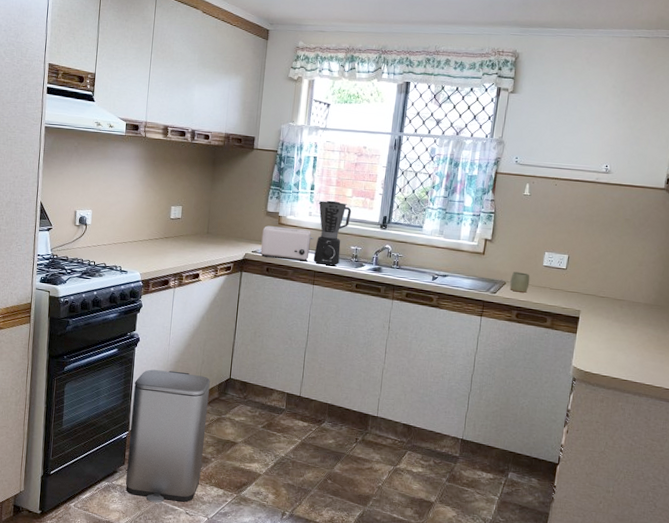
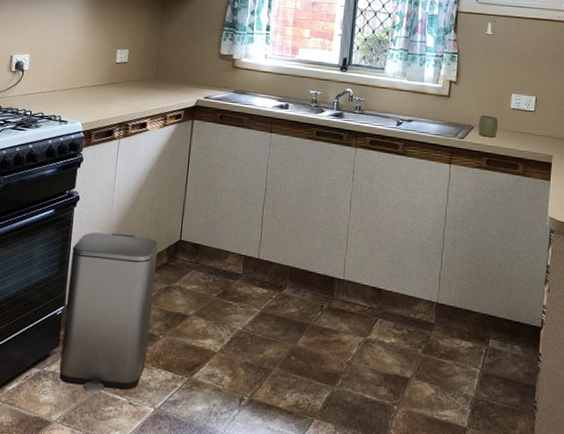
toaster: present [260,225,314,263] -> none [213,69,271,109]
blender: present [313,200,352,266] -> none [270,41,310,112]

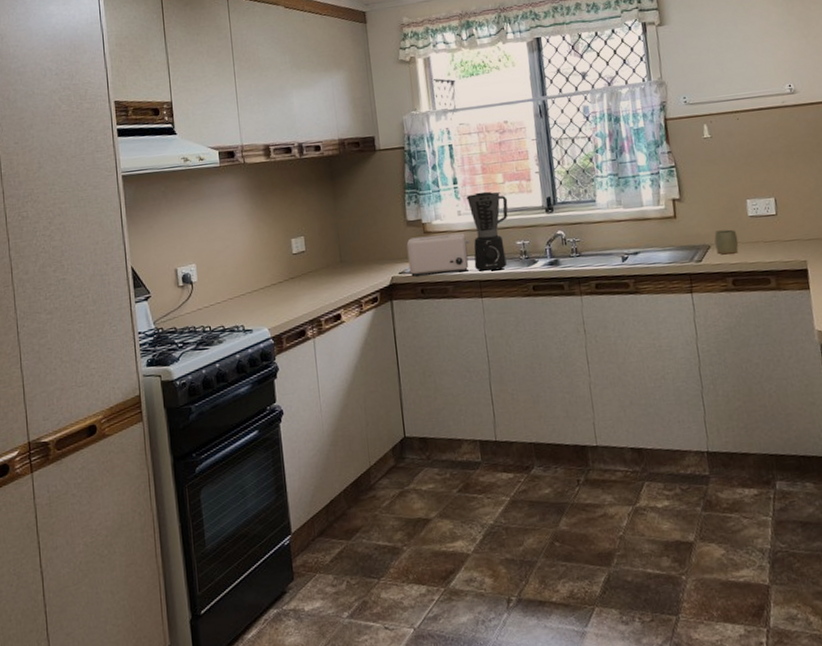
pedal bin: present [59,232,158,392] -> none [287,441,394,624]
toaster: none [213,69,271,109] -> present [406,233,470,278]
blender: none [270,41,310,112] -> present [466,191,508,273]

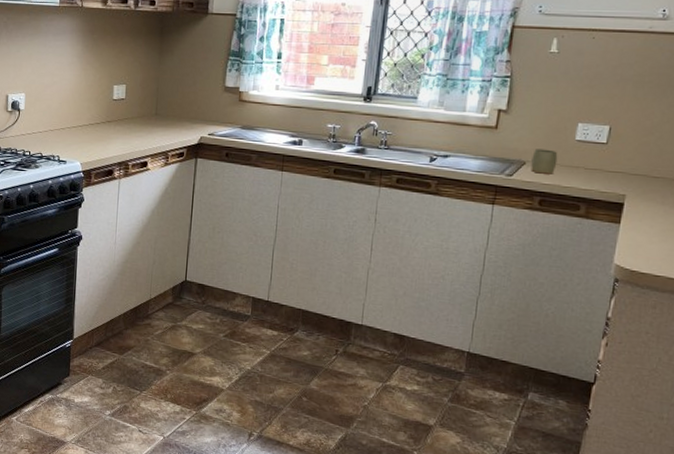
toaster: present [406,233,470,278] -> none [218,103,282,145]
blender: present [466,191,508,273] -> none [281,70,328,149]

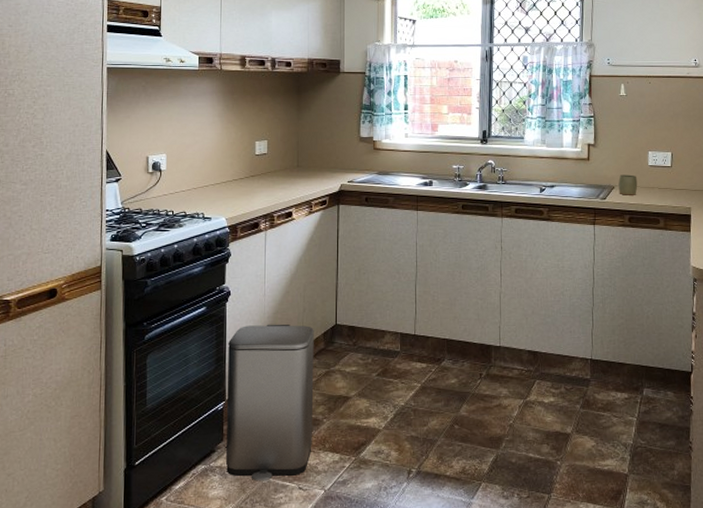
pedal bin: none [71,271,163,419] -> present [226,324,314,482]

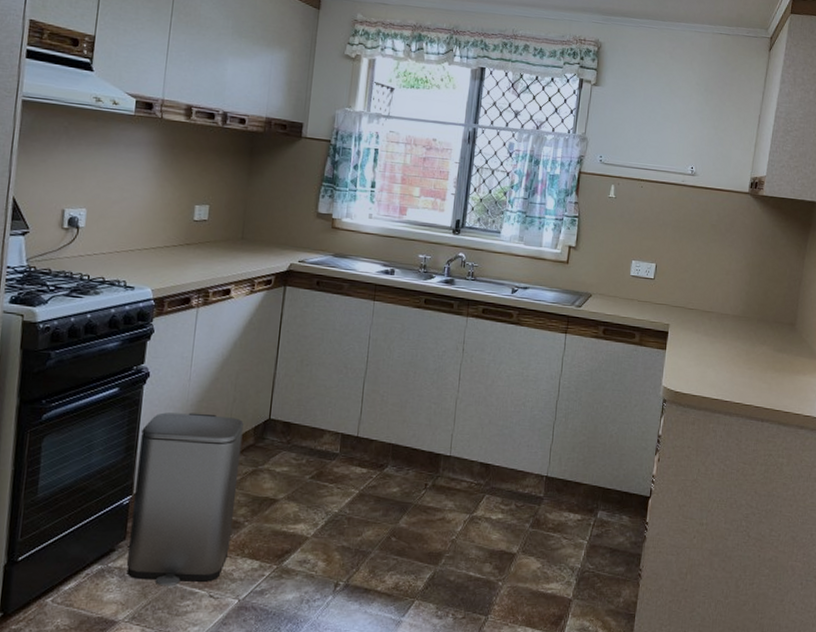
mug: present [618,175,638,195] -> none [596,282,617,306]

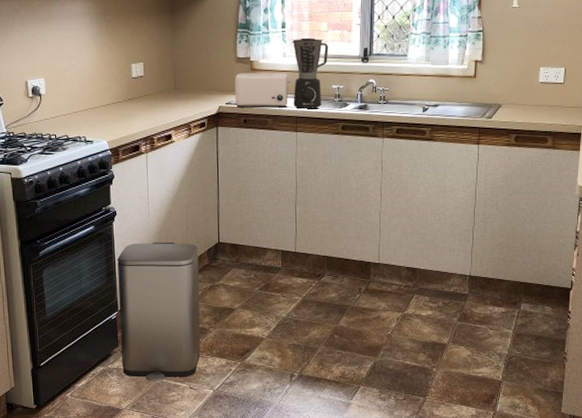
toaster: none [309,230,375,274] -> present [234,72,291,109]
blender: none [374,200,420,279] -> present [292,37,329,110]

